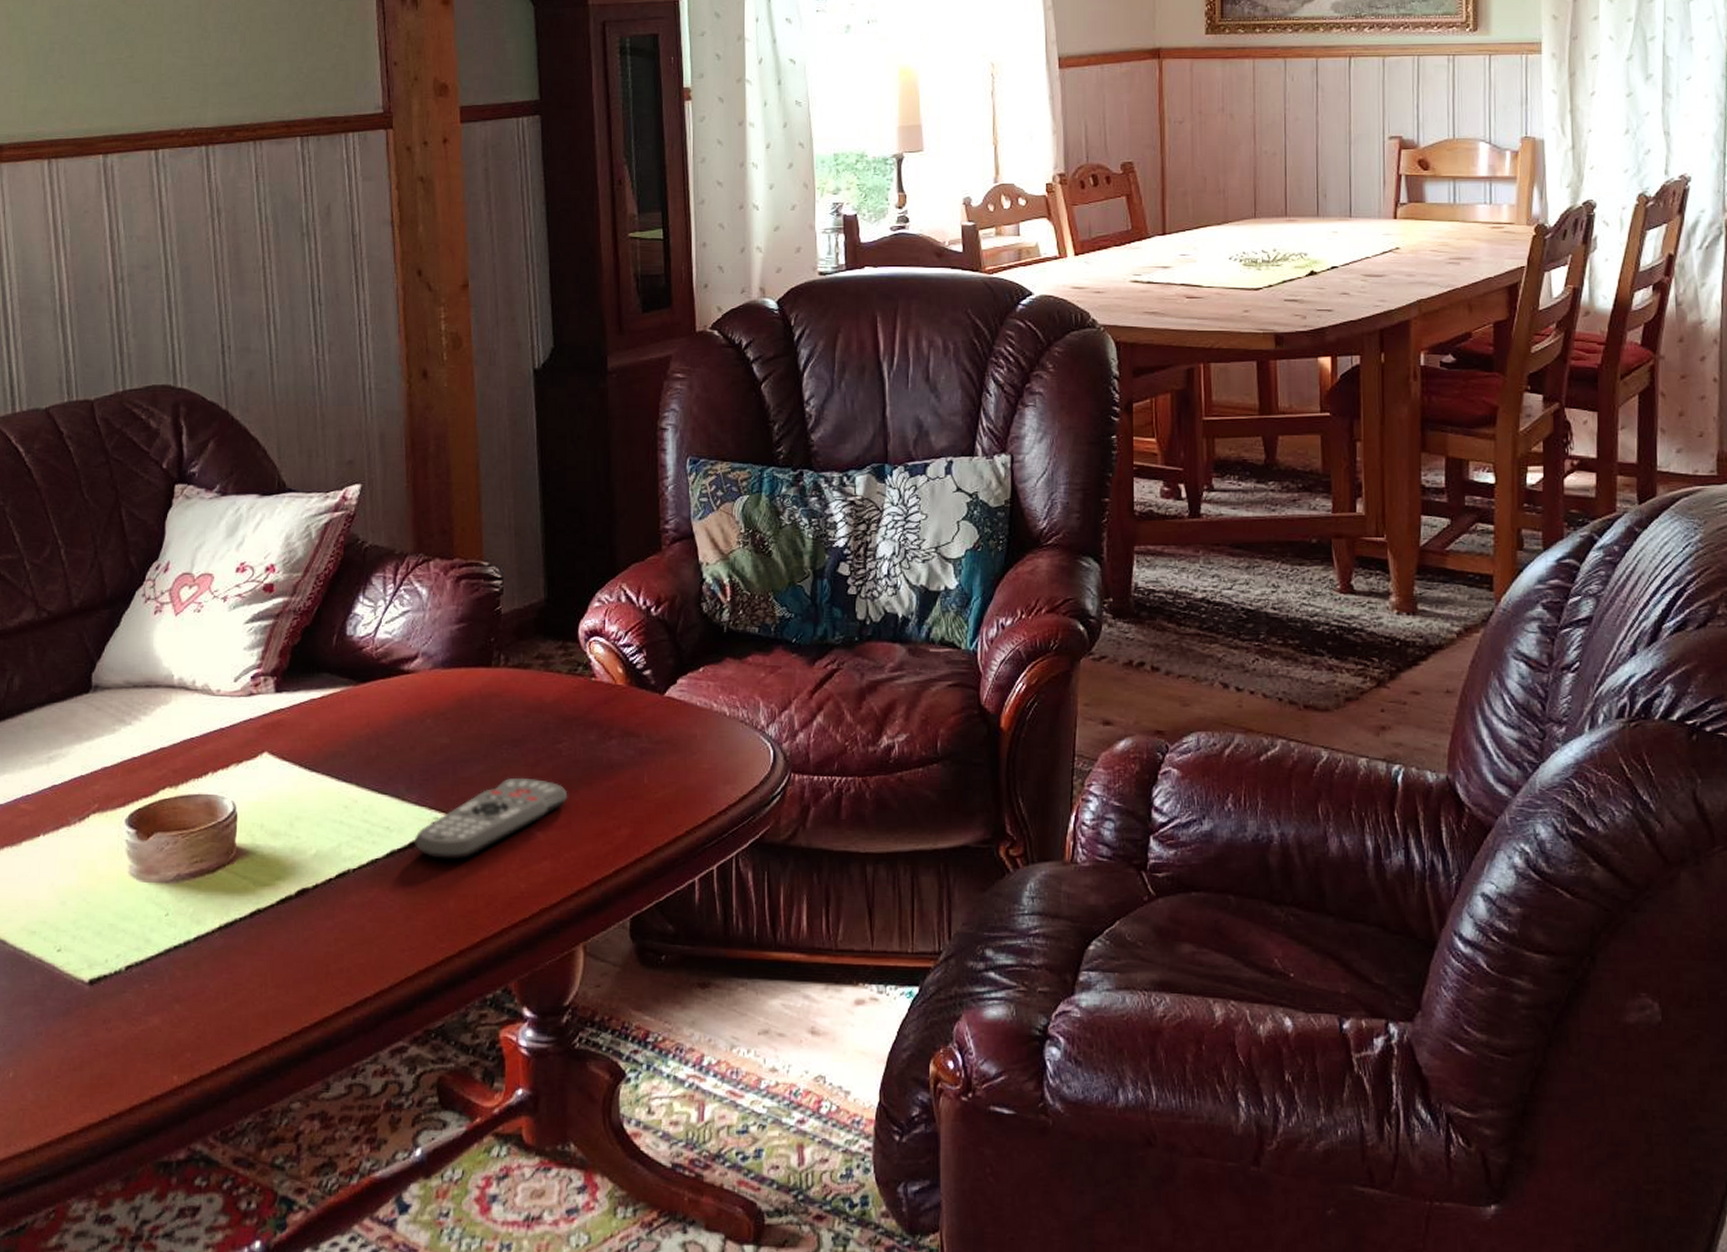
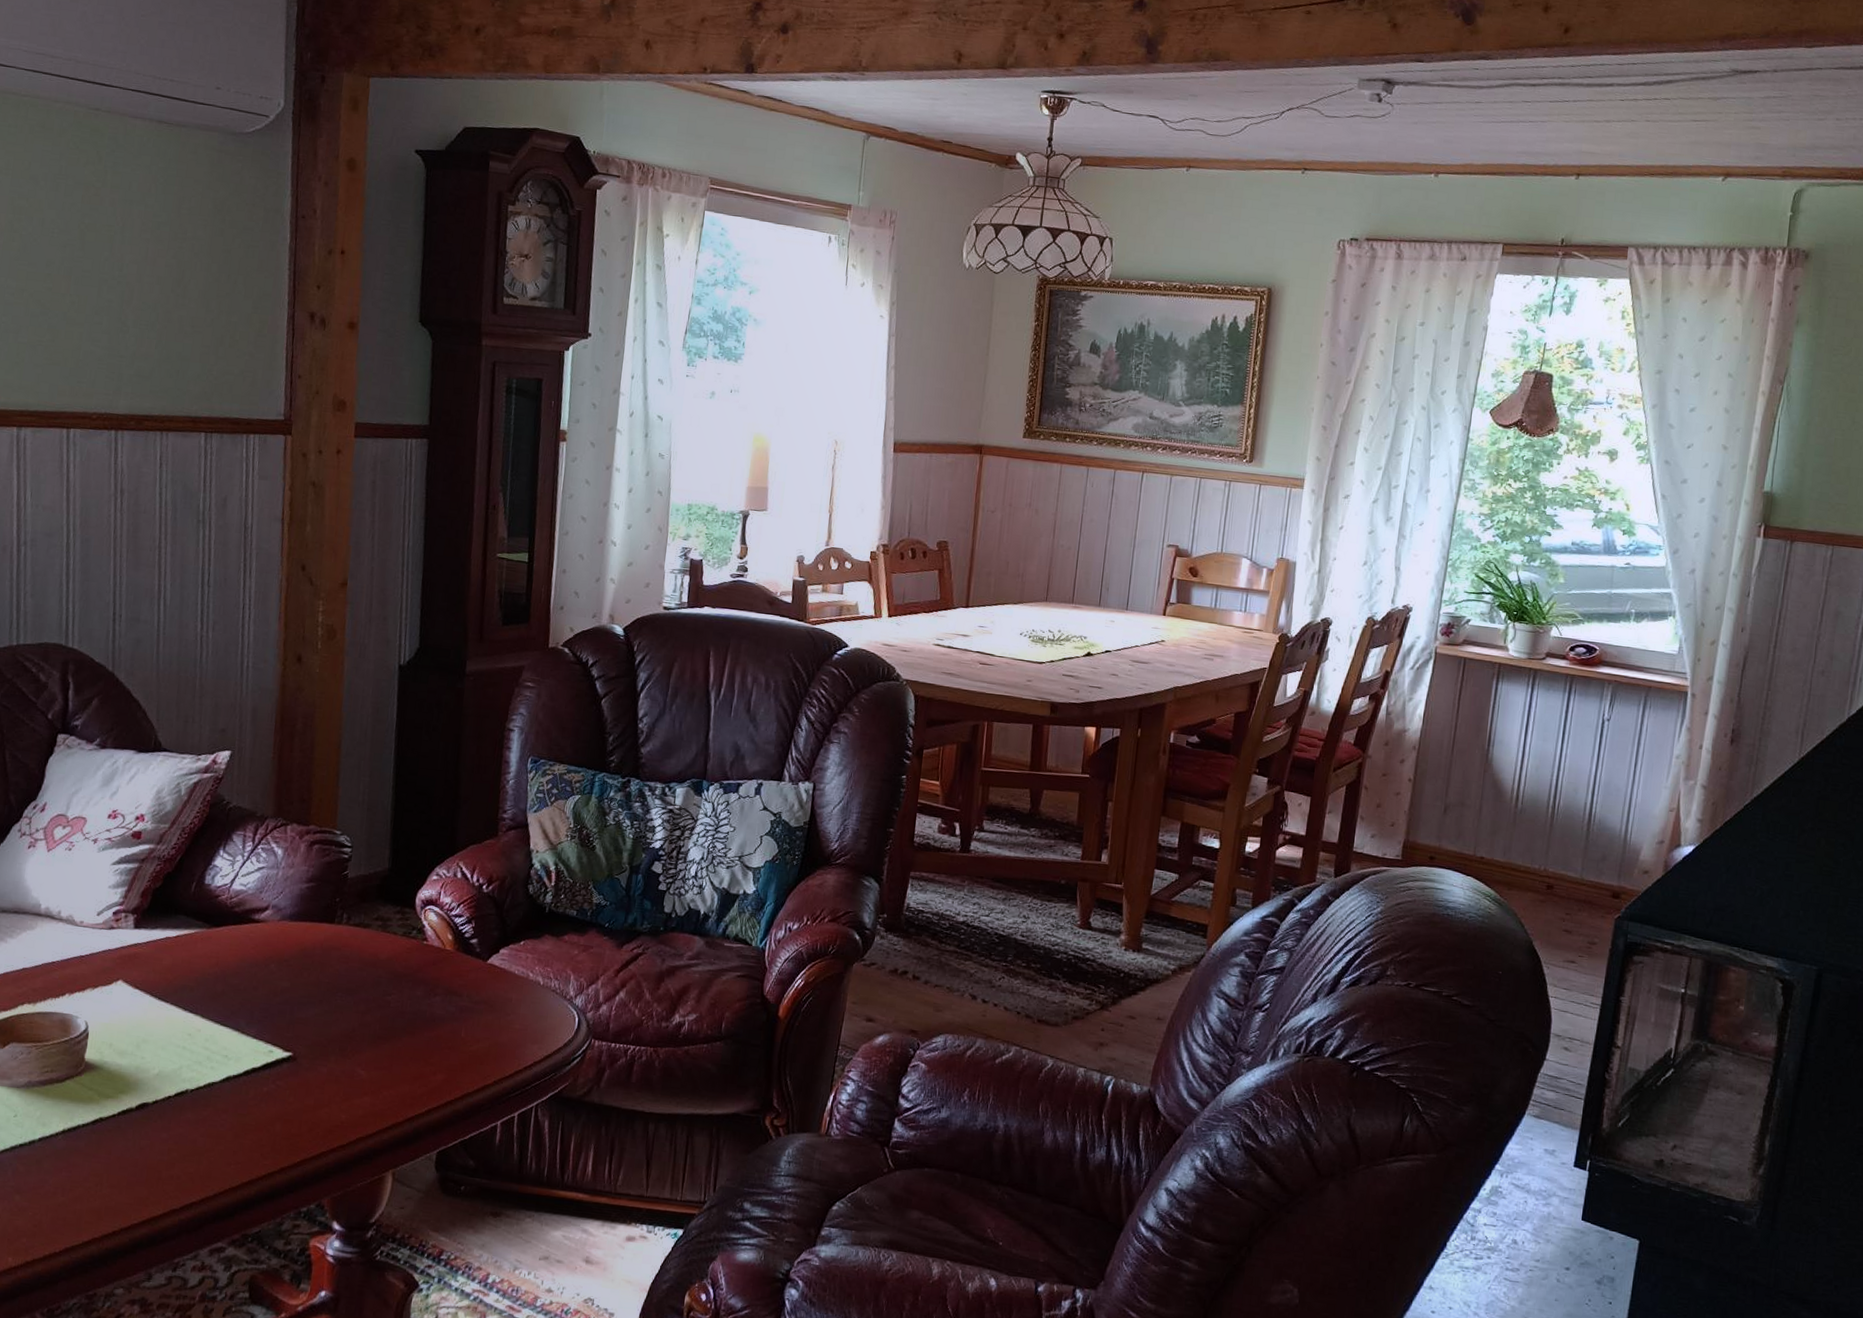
remote control: present [415,777,568,860] -> none [249,1022,392,1089]

